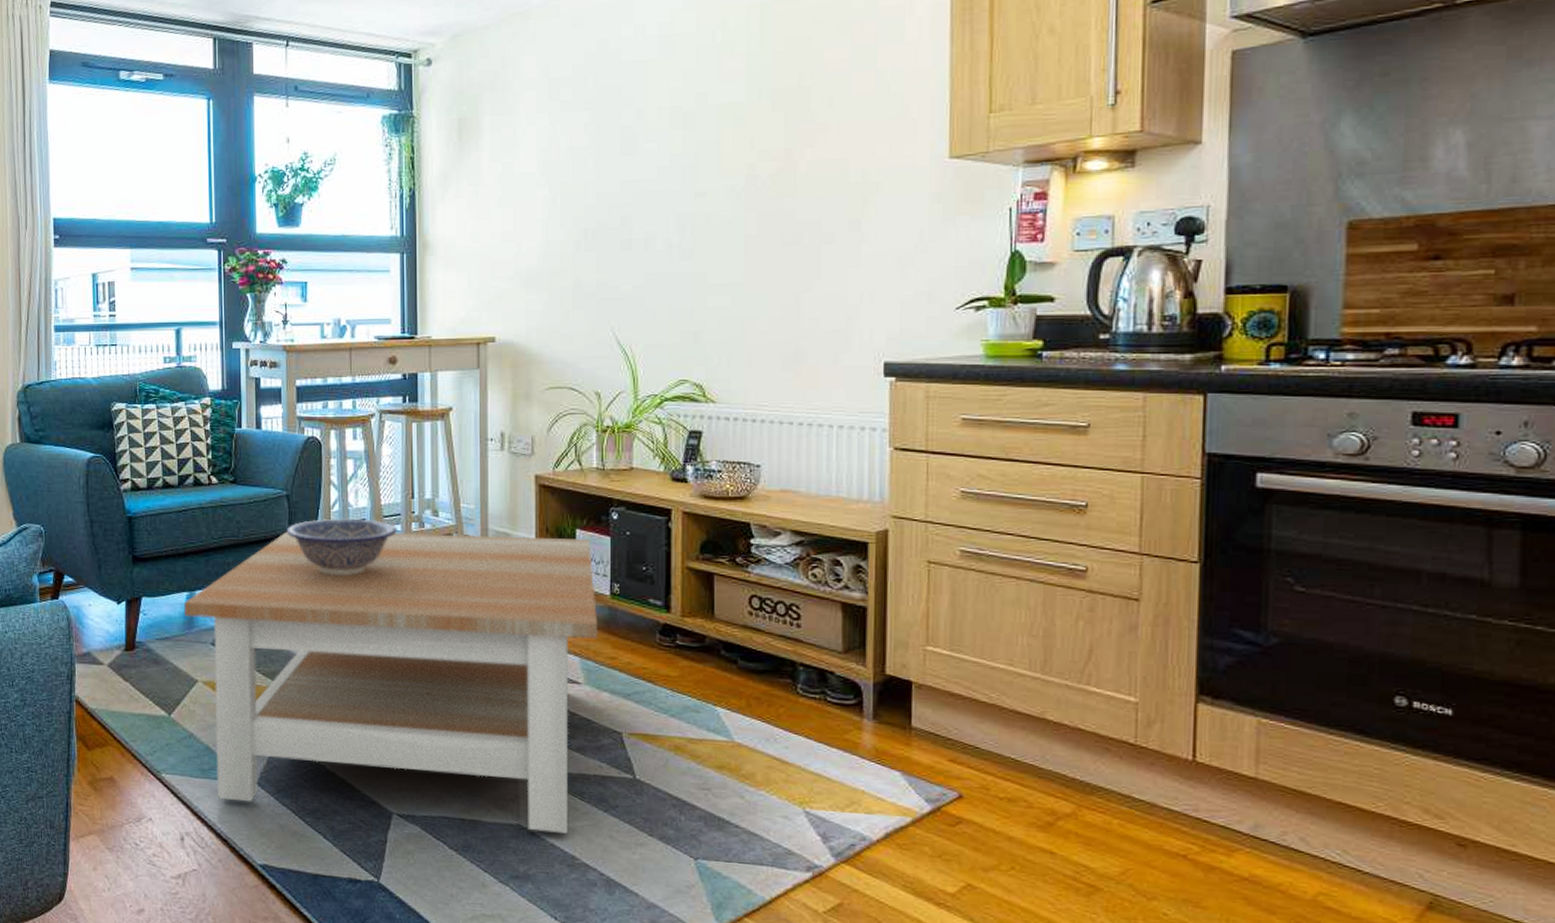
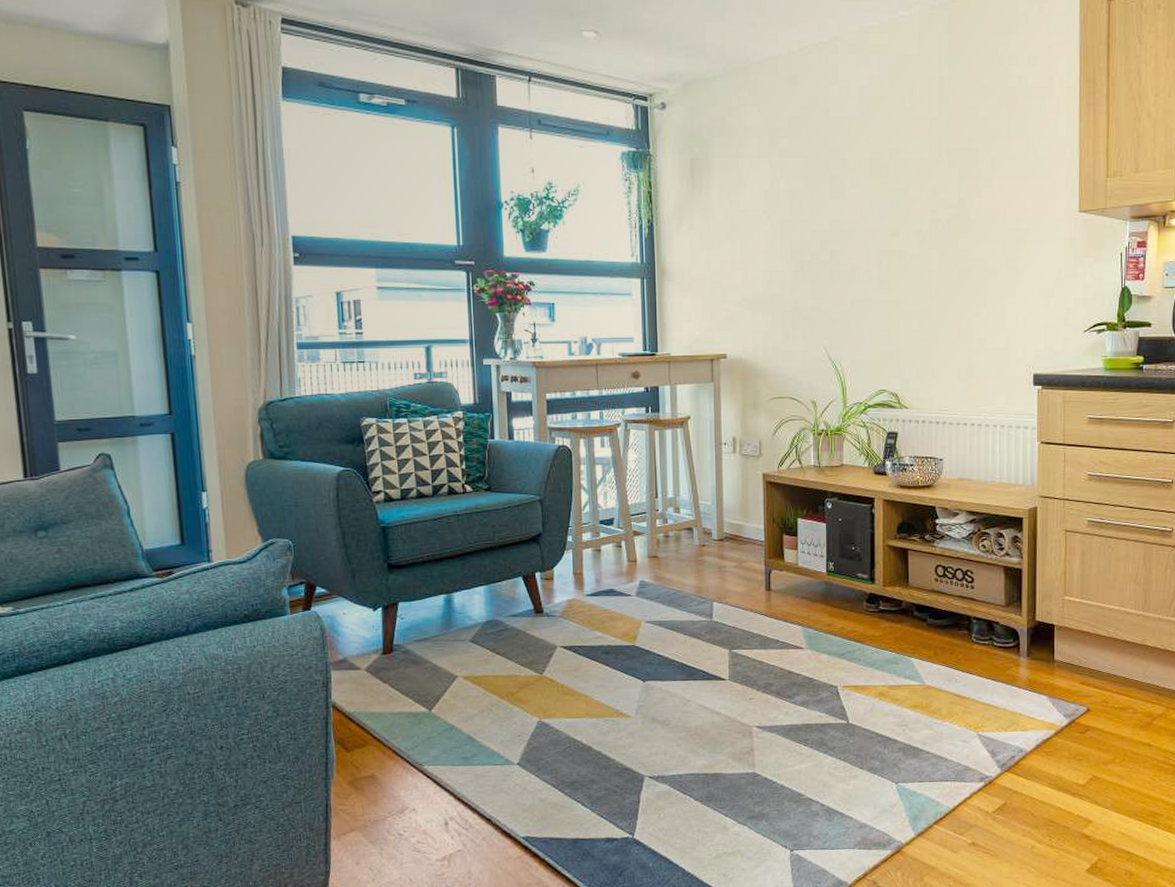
coffee table: present [184,531,598,834] -> none [442,526,817,783]
decorative bowl: present [286,518,397,576] -> none [540,518,643,571]

